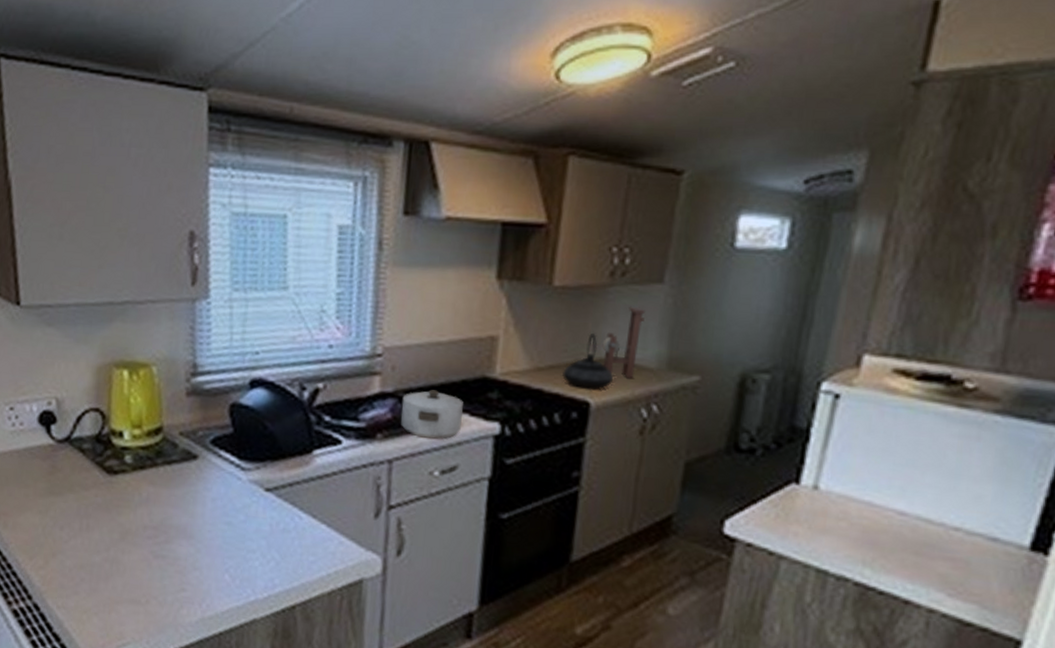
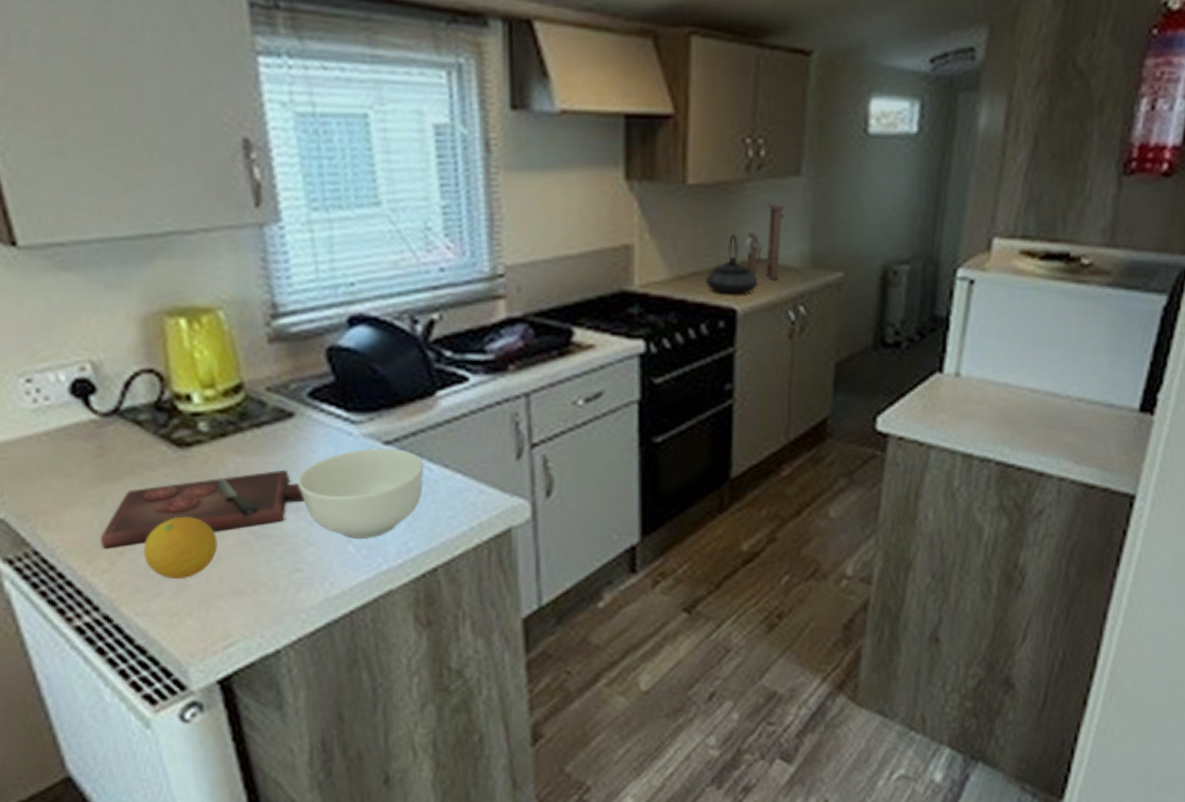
cutting board: none [40,502,197,550] -> present [99,470,305,549]
fruit: none [69,530,126,583] -> present [143,516,218,579]
bowl: none [192,493,296,571] -> present [297,448,424,539]
cooking pot: present [400,390,463,439] -> none [533,310,602,364]

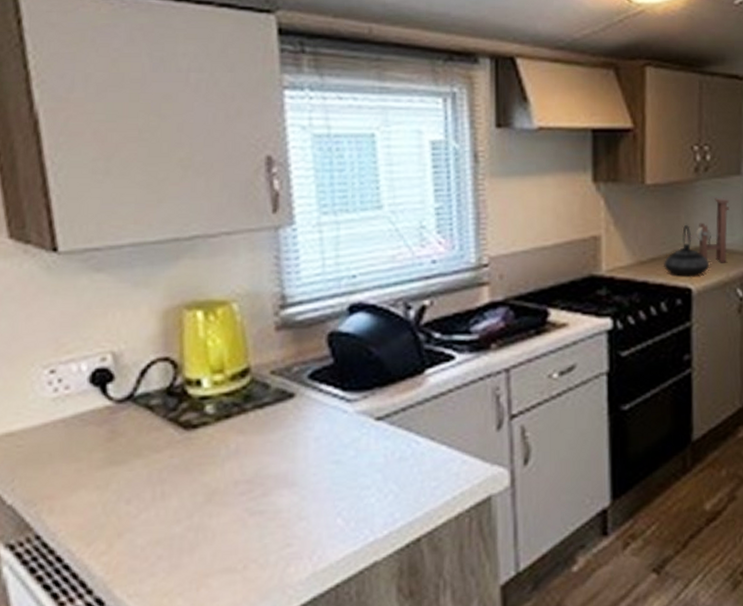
cutting board: present [99,470,305,549] -> none [101,448,300,531]
fruit: present [143,516,218,579] -> none [141,495,214,558]
bowl: present [297,448,424,539] -> none [293,423,412,512]

